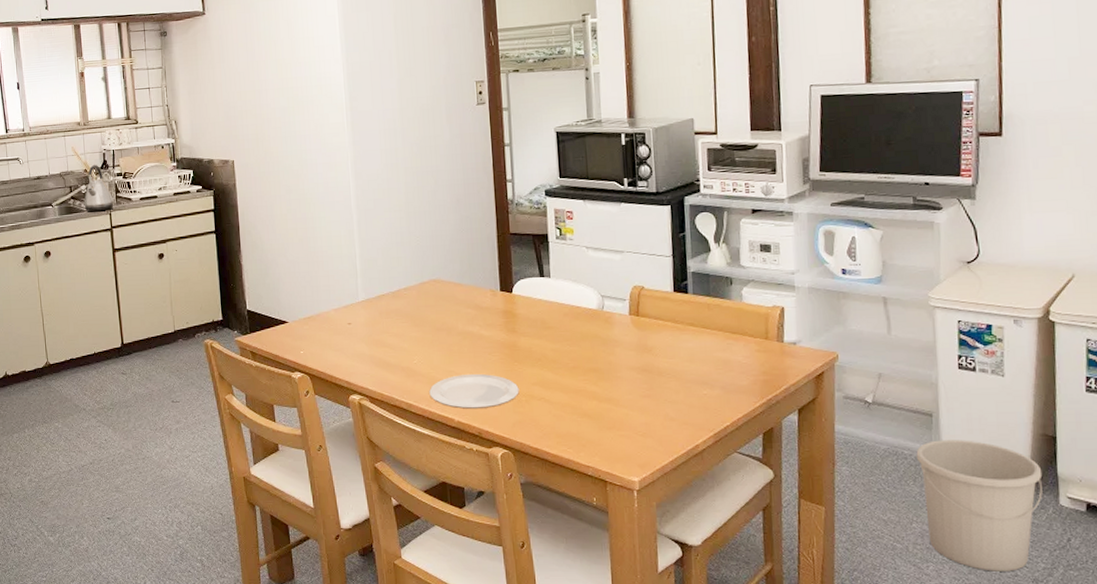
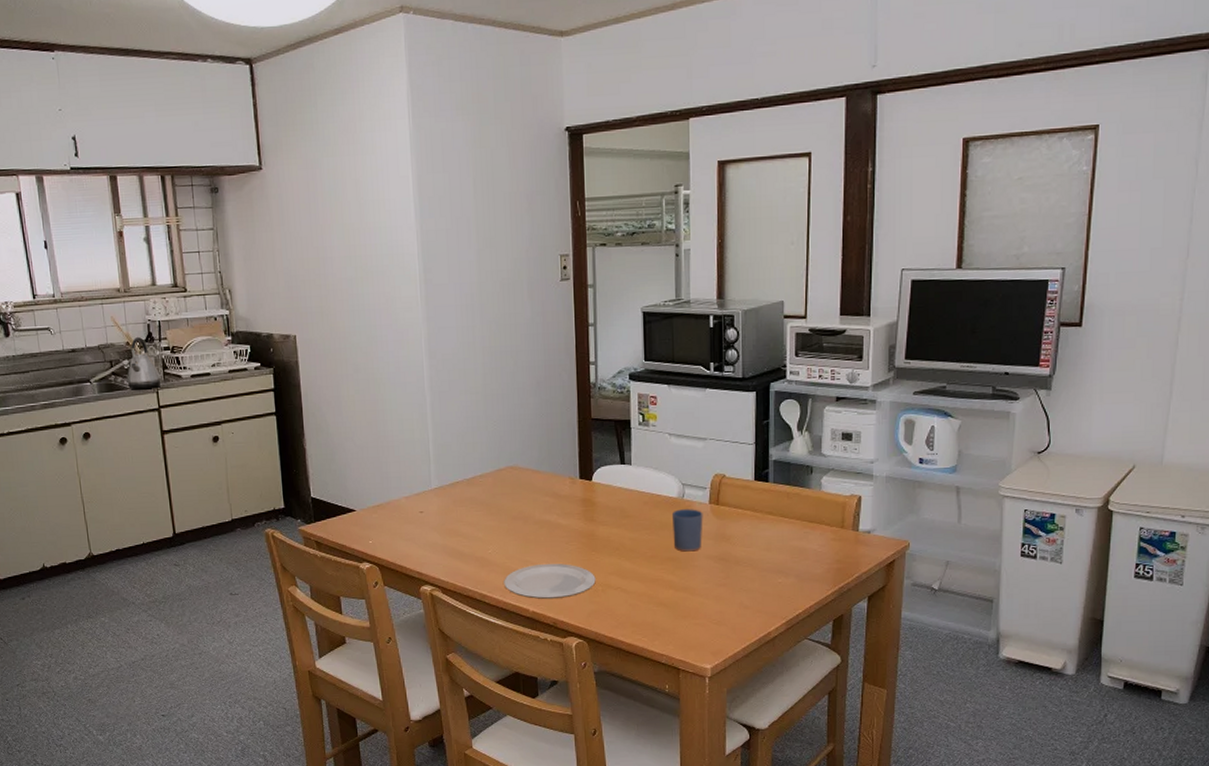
mug: none [592,320,624,363] -> present [671,509,703,552]
bucket: present [916,440,1043,572] -> none [975,624,1088,746]

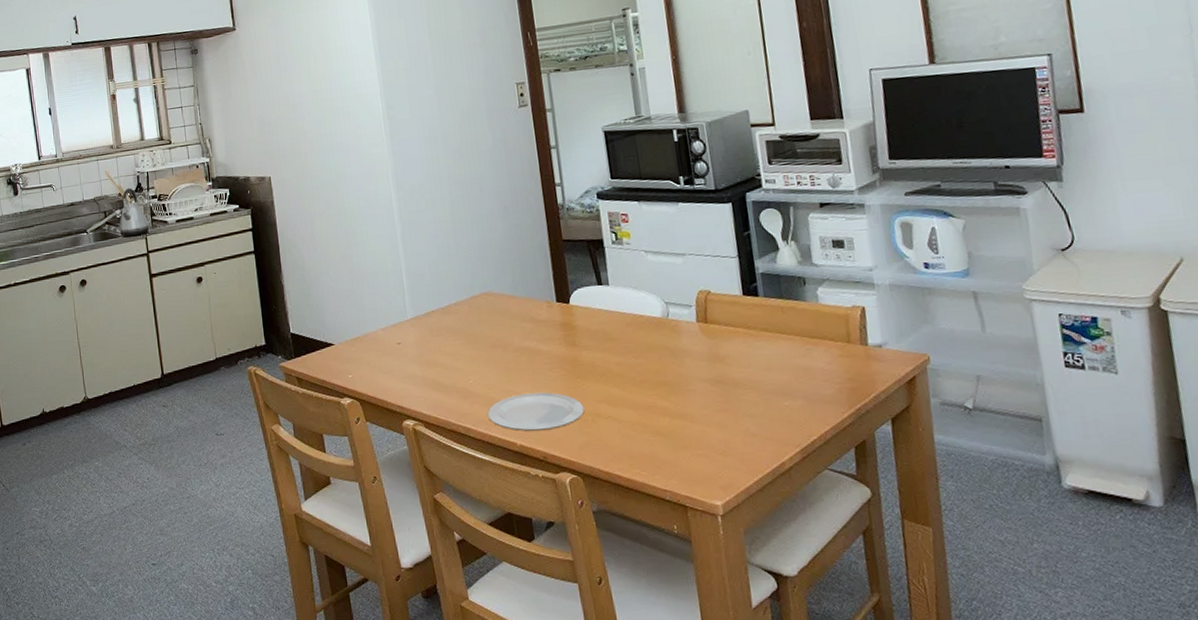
mug: present [671,509,703,552] -> none [657,328,694,375]

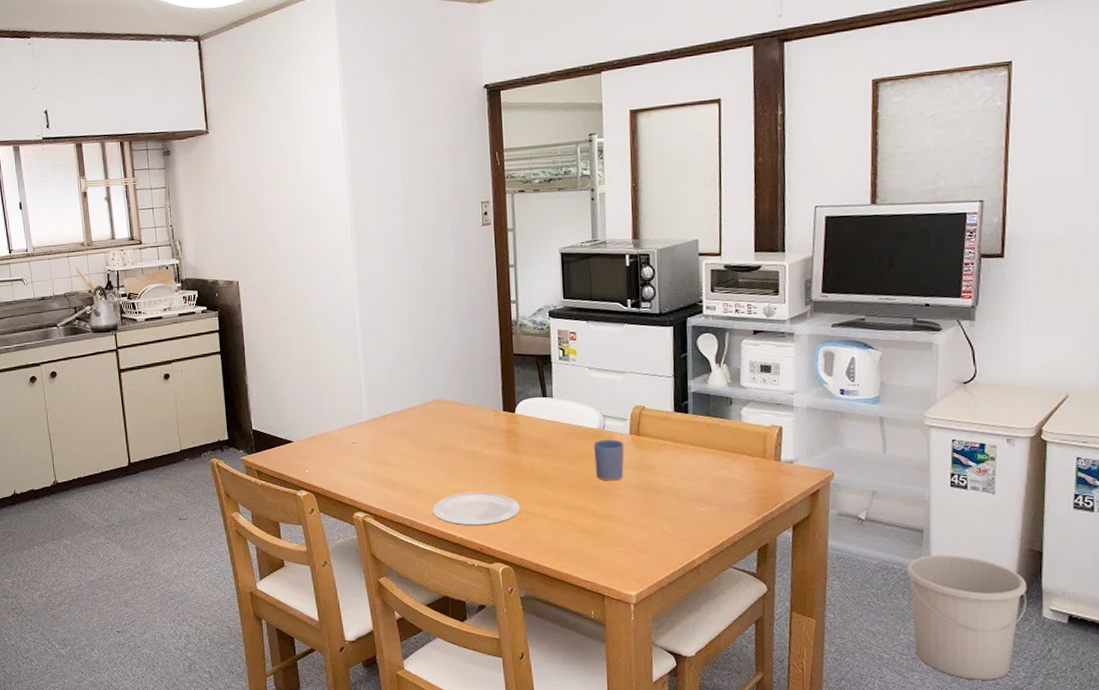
mug: none [657,328,694,375] -> present [593,439,625,481]
bucket: none [1028,446,1178,597] -> present [906,555,1028,680]

